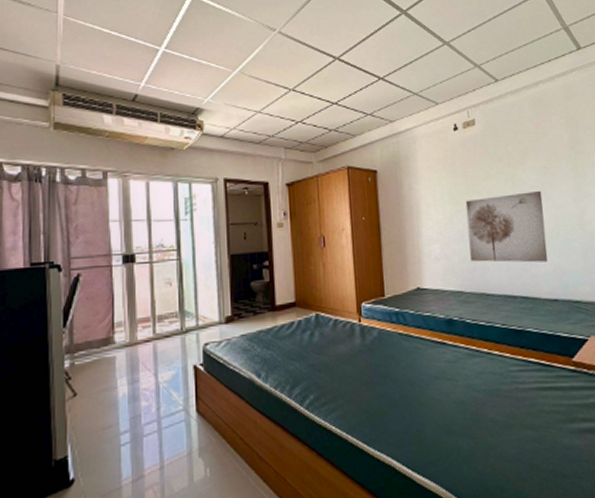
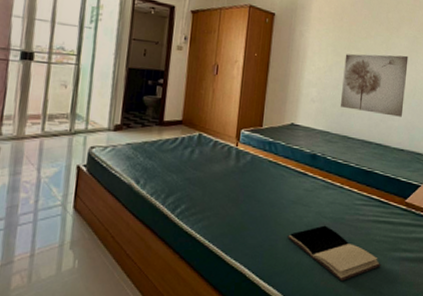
book: none [436,400,558,464] -> present [288,225,381,281]

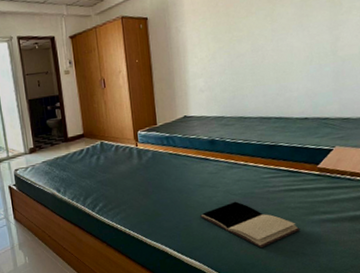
wall art: present [341,54,409,117] -> none [227,22,301,91]

